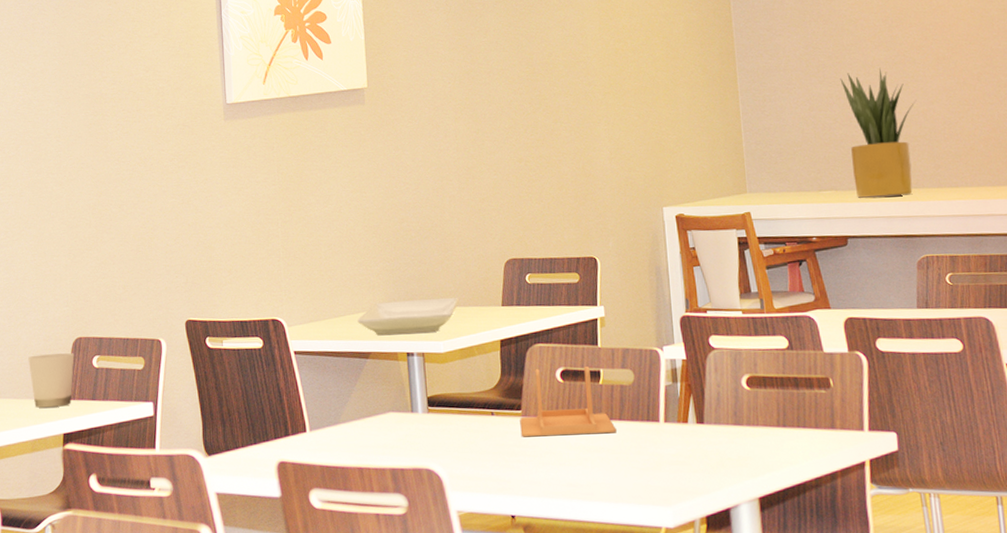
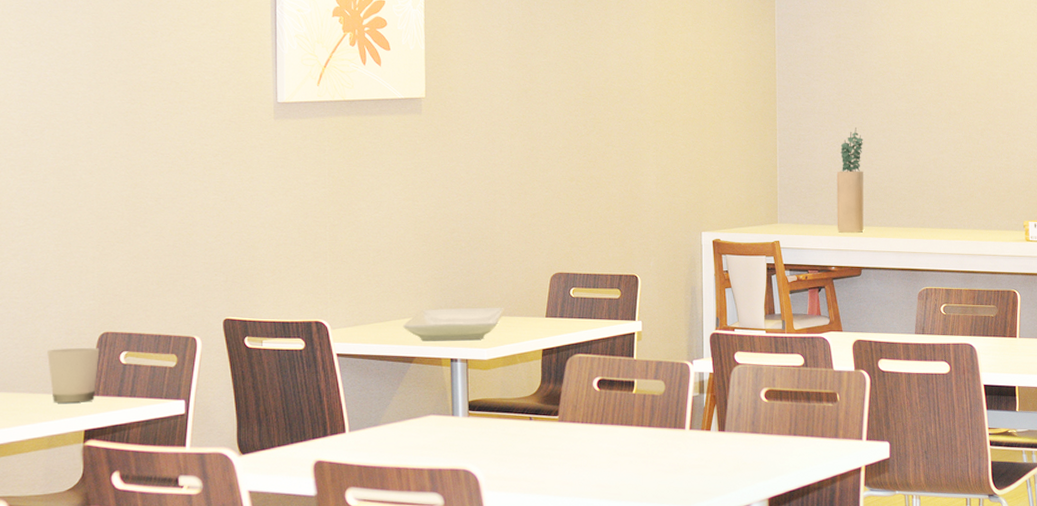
napkin holder: present [520,367,617,437] -> none [556,377,646,441]
vase: none [810,83,847,199] -> present [836,128,864,233]
planter: present [840,67,917,198] -> none [866,117,929,234]

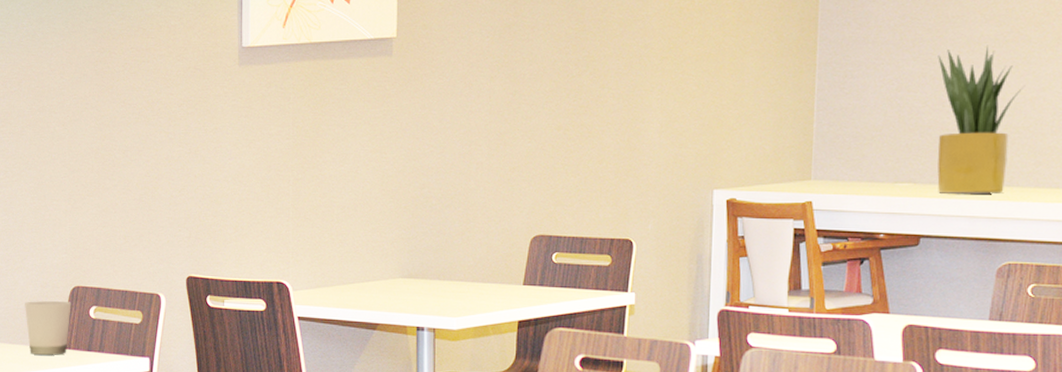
tray: present [403,307,504,341] -> none [367,271,477,308]
vase: present [836,128,864,233] -> none [889,60,932,192]
planter: none [866,117,929,234] -> present [937,45,1026,194]

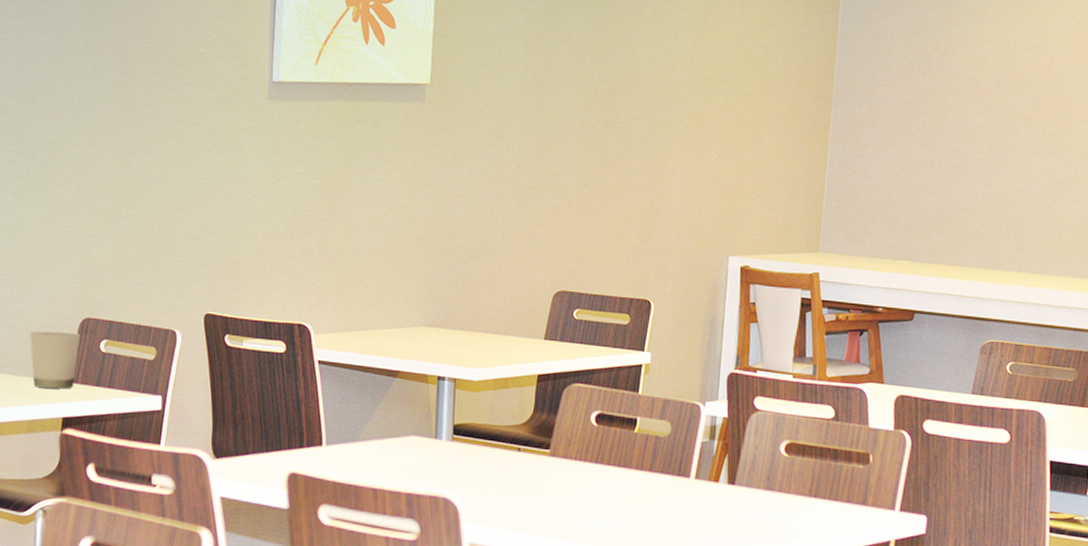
planter: present [937,45,1026,194] -> none [932,135,1013,276]

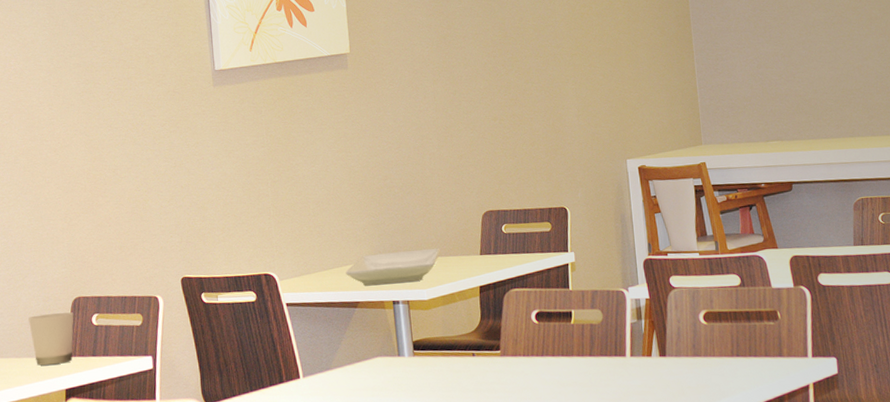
tray: none [389,319,500,358] -> present [346,248,440,286]

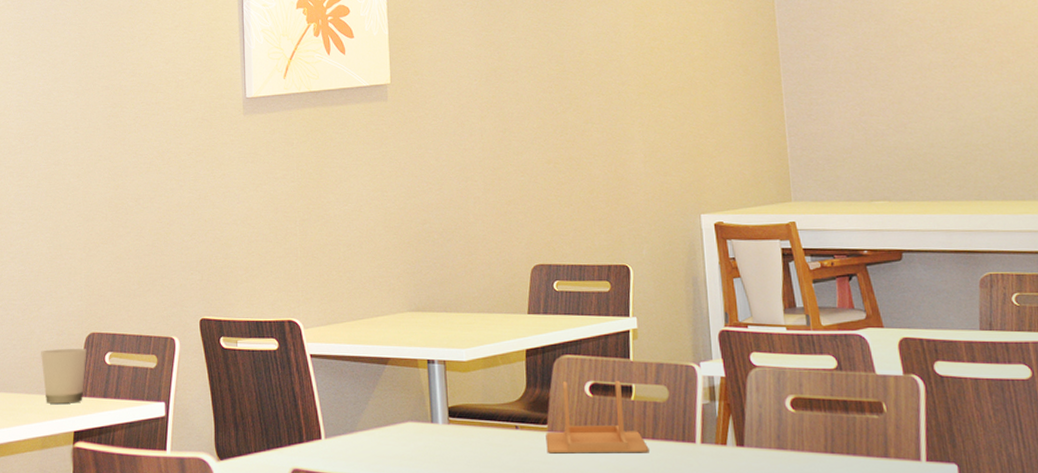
tray: present [346,248,440,286] -> none [376,303,483,341]
napkin holder: none [499,308,587,375] -> present [546,381,649,454]

